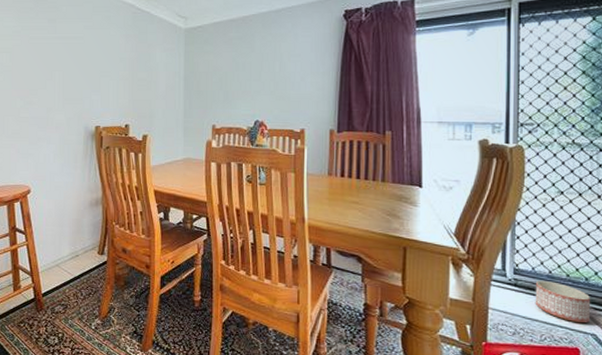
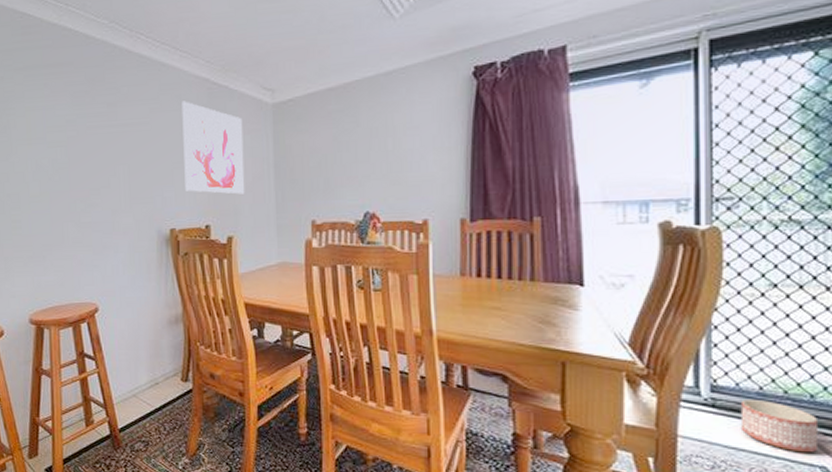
wall art: none [110,21,160,101] -> present [181,101,245,194]

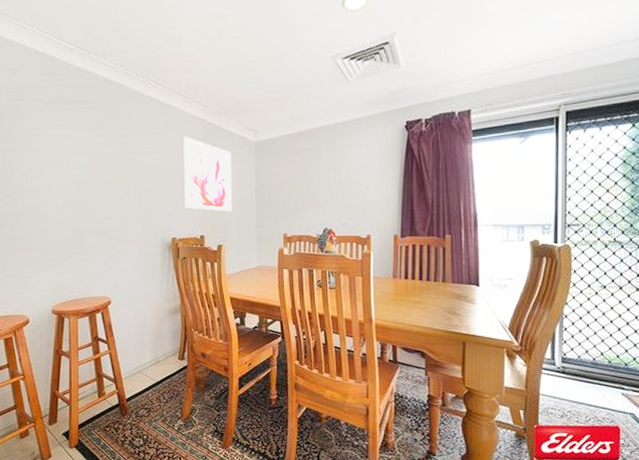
planter: present [740,398,817,453] -> none [580,367,629,404]

